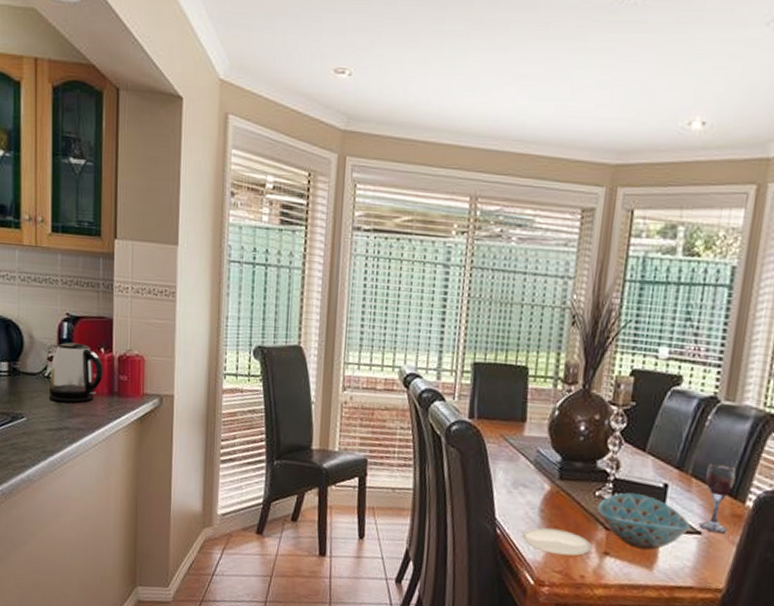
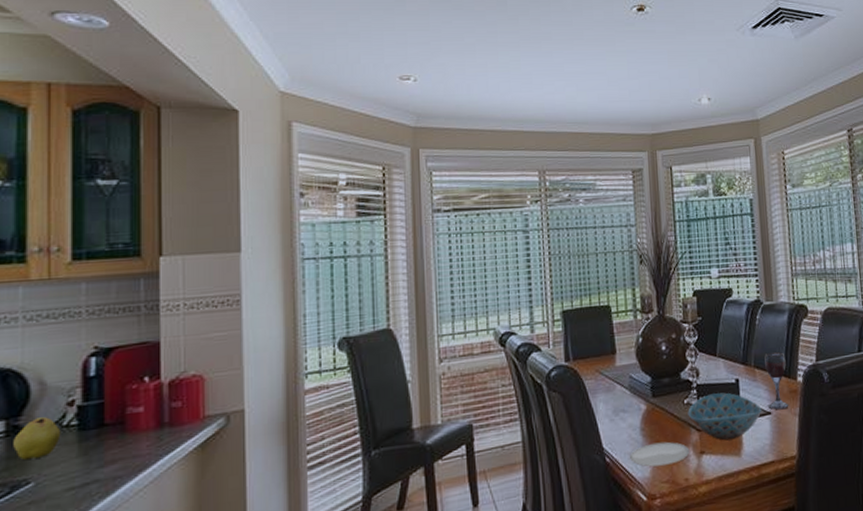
fruit: none [13,365,44,399] -> present [13,417,61,461]
kettle: present [48,342,103,404] -> none [68,377,148,454]

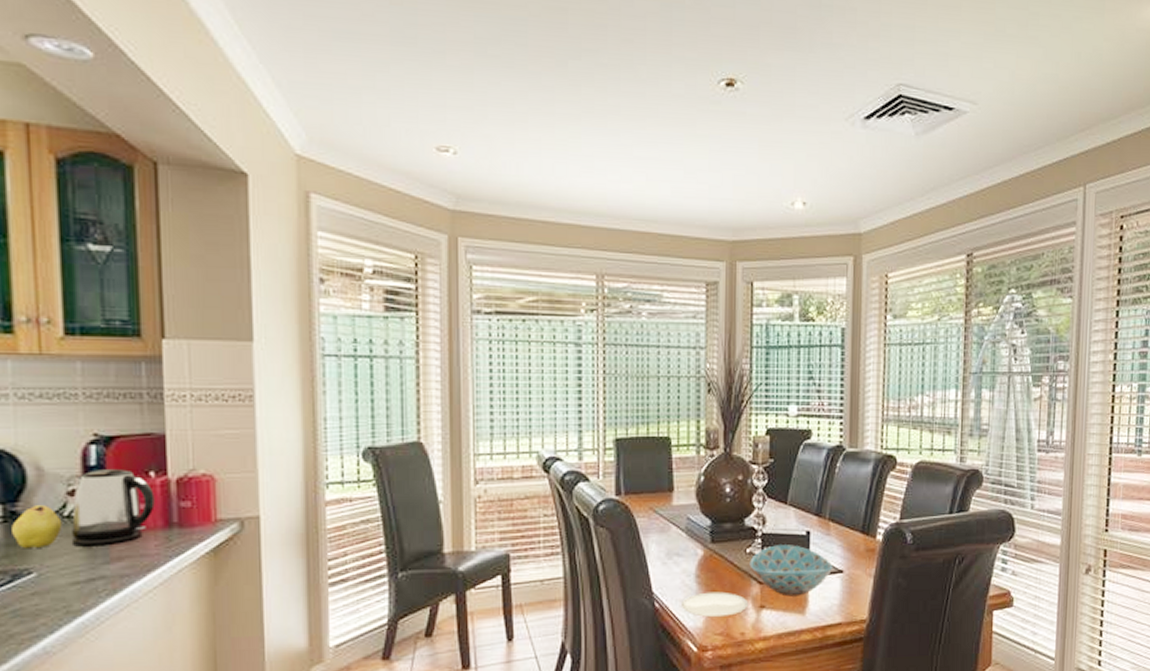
kettle: none [68,377,148,454] -> present [71,469,155,547]
cup: present [764,351,789,410] -> none [840,505,866,569]

